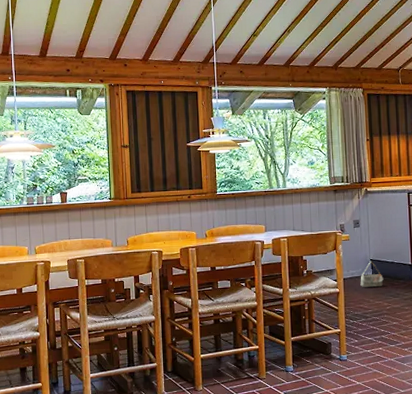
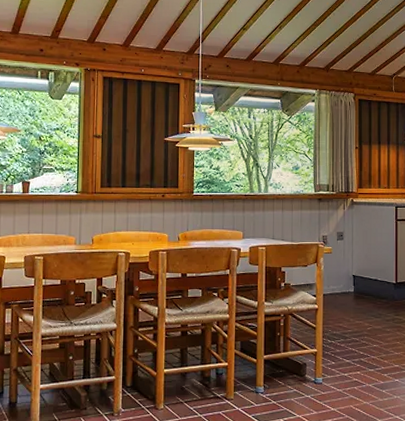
bag: present [360,261,384,288] -> none [341,277,366,306]

